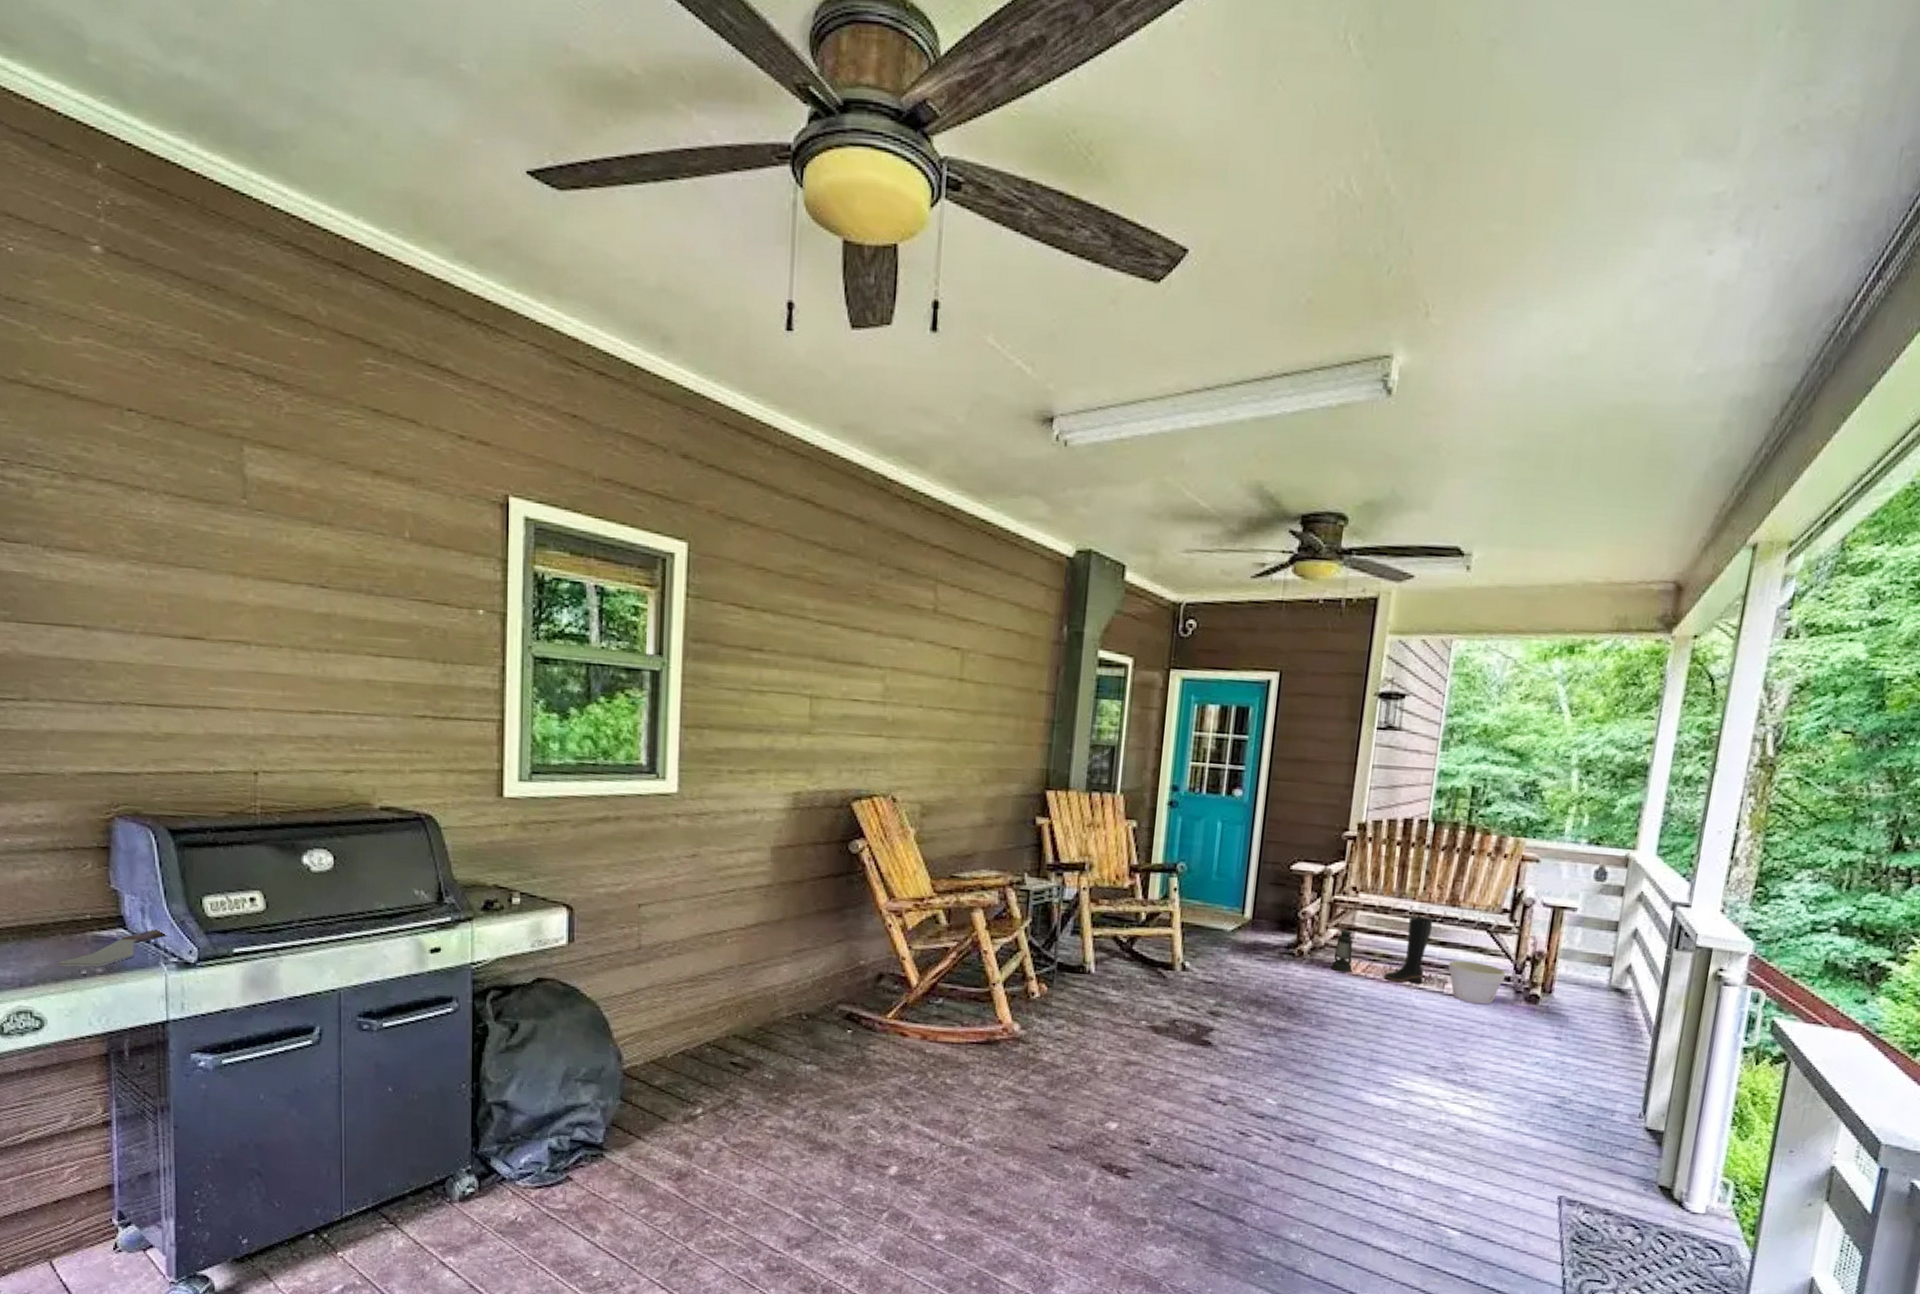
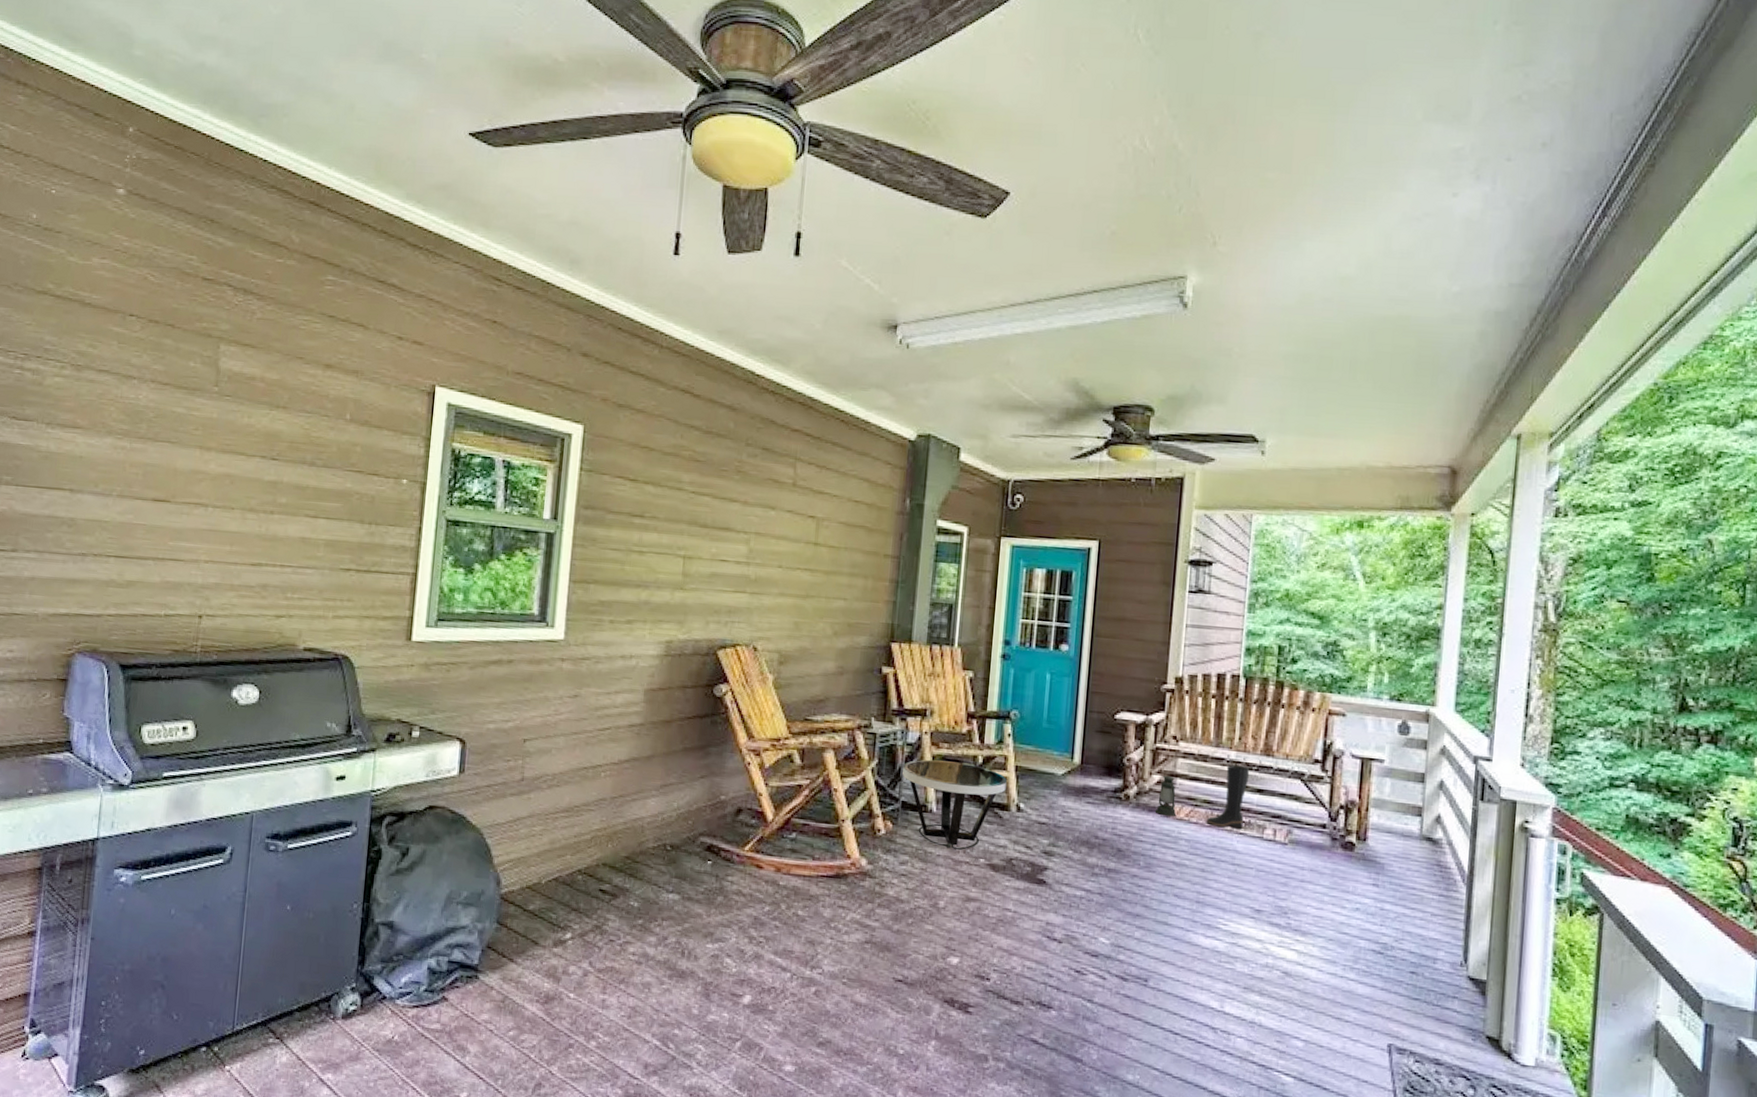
spatula: present [57,928,169,966] -> none [8,753,108,787]
side table: none [1058,917,1172,1012] -> present [902,759,1007,850]
flower pot: present [1448,960,1506,1006] -> none [1266,807,1322,852]

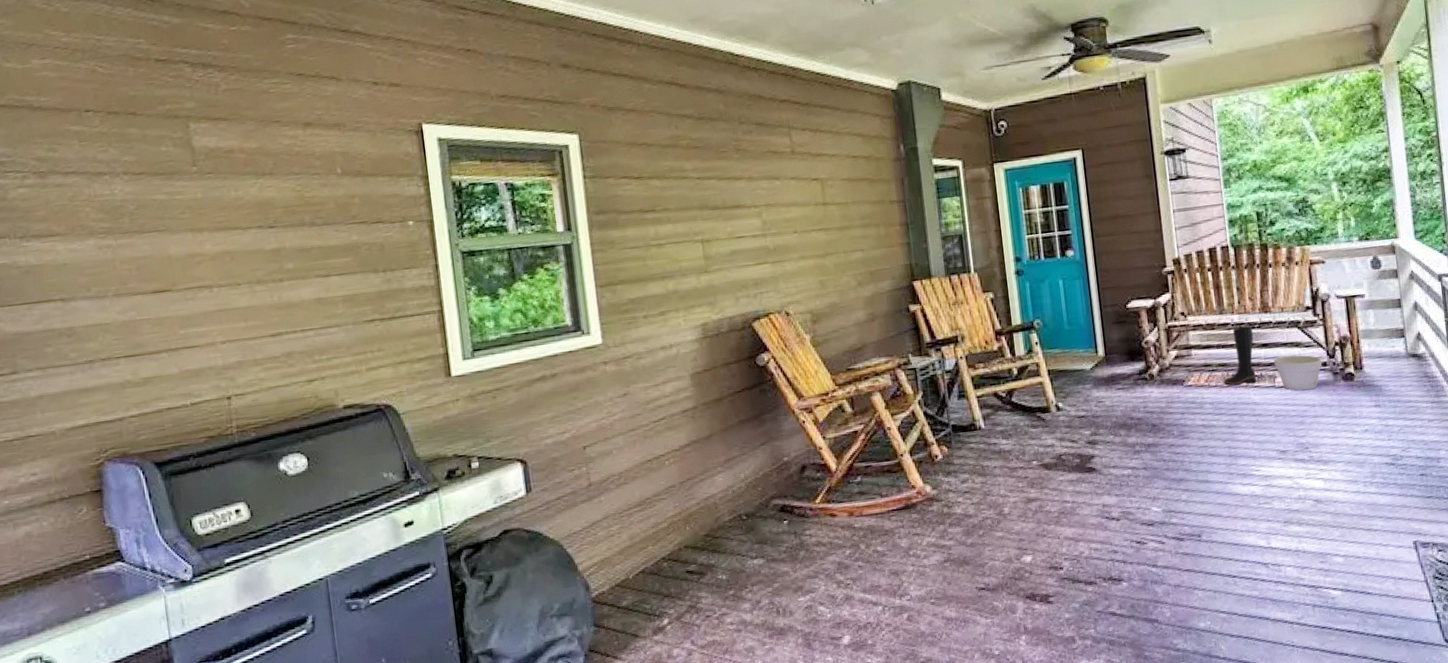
side table: present [902,759,1007,850] -> none [946,376,1043,459]
lantern: present [1154,772,1177,817] -> none [1178,345,1198,387]
flower pot: none [1266,807,1322,852] -> present [1274,355,1322,391]

